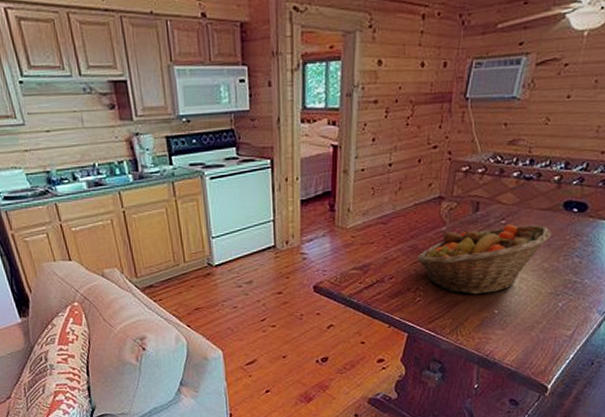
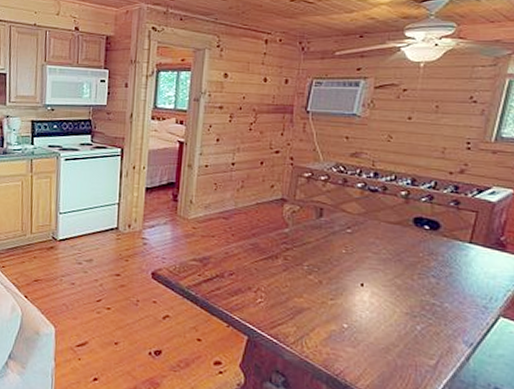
fruit basket: present [417,224,551,295] -> none [258,234,402,305]

